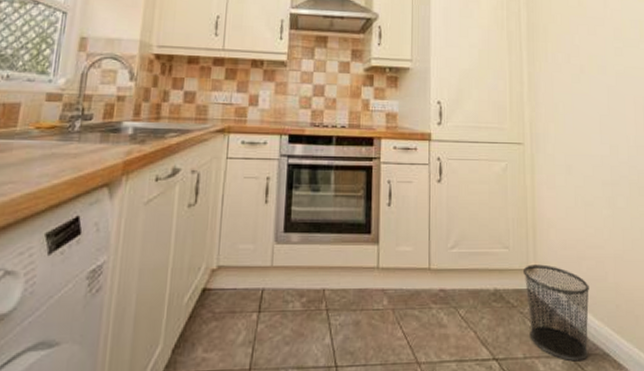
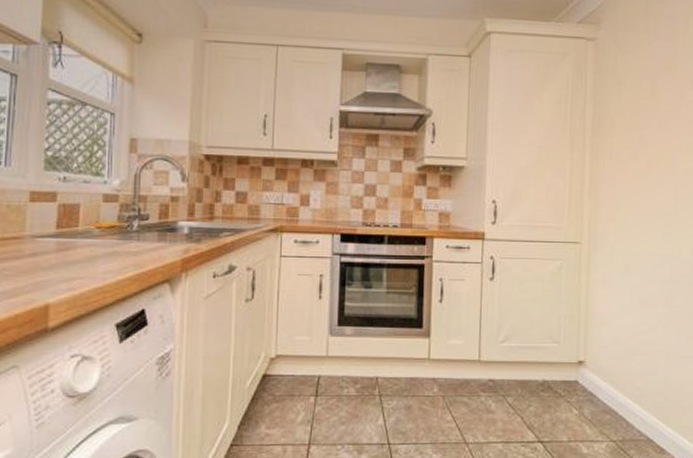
waste bin: present [522,264,589,362] -> none [572,358,638,446]

